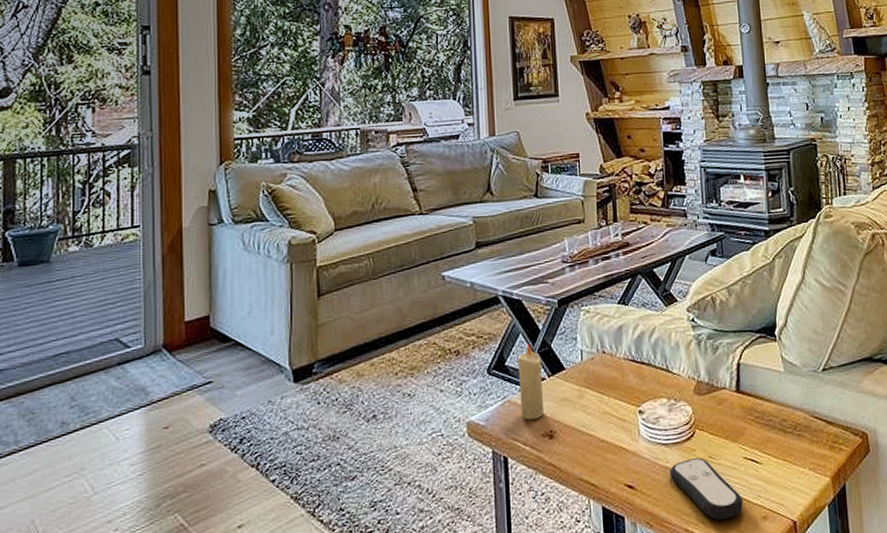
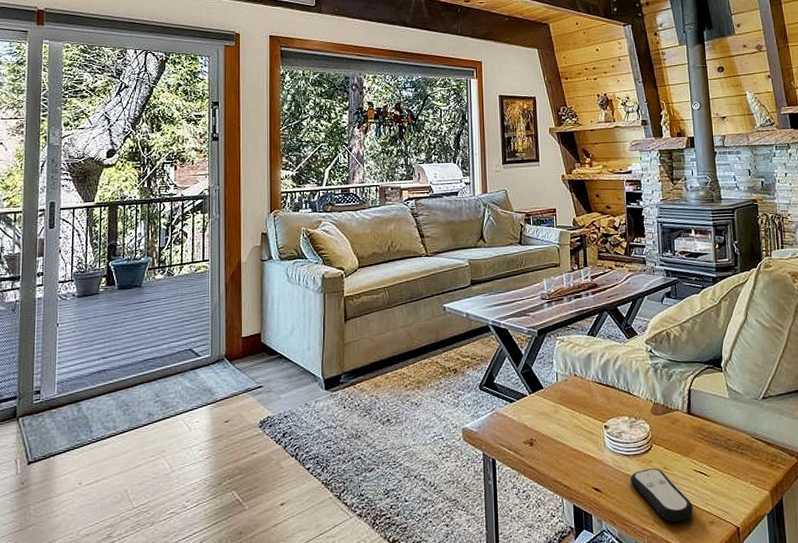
candle: present [517,343,545,421] -> none [504,365,526,430]

